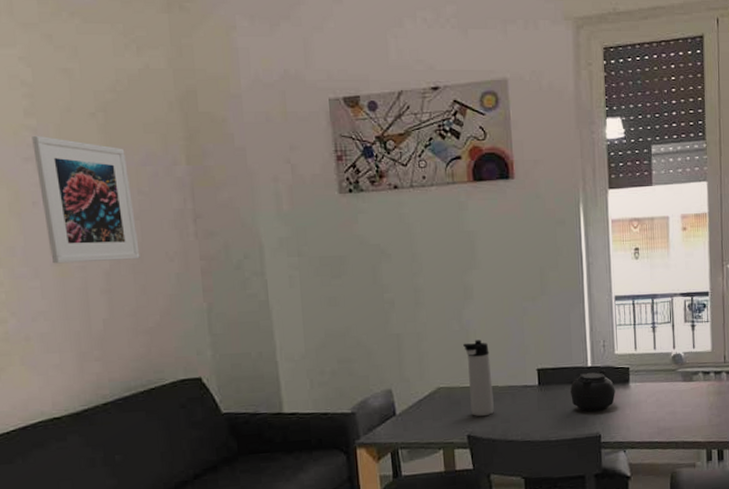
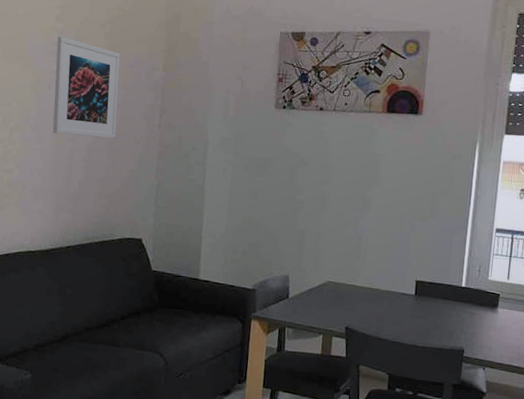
thermos bottle: present [463,339,494,417] -> none [352,246,377,314]
teapot: present [567,368,615,412] -> none [441,290,484,328]

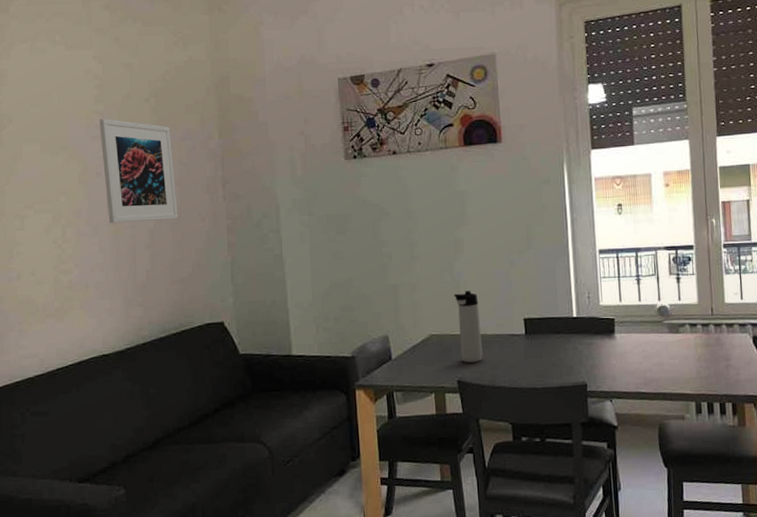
thermos bottle: none [352,246,377,314] -> present [454,290,483,363]

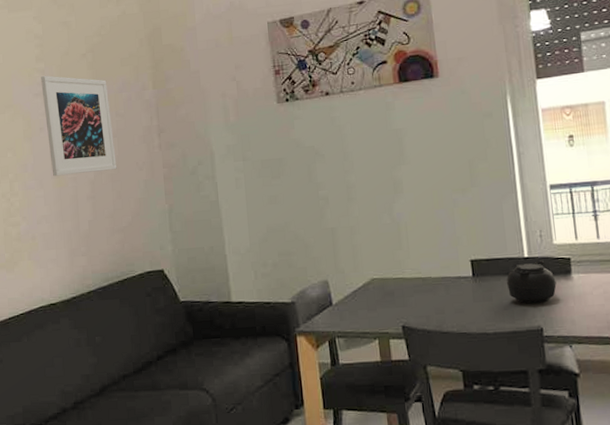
thermos bottle: present [454,290,483,363] -> none [395,232,428,308]
teapot: none [552,319,601,361] -> present [502,259,557,304]

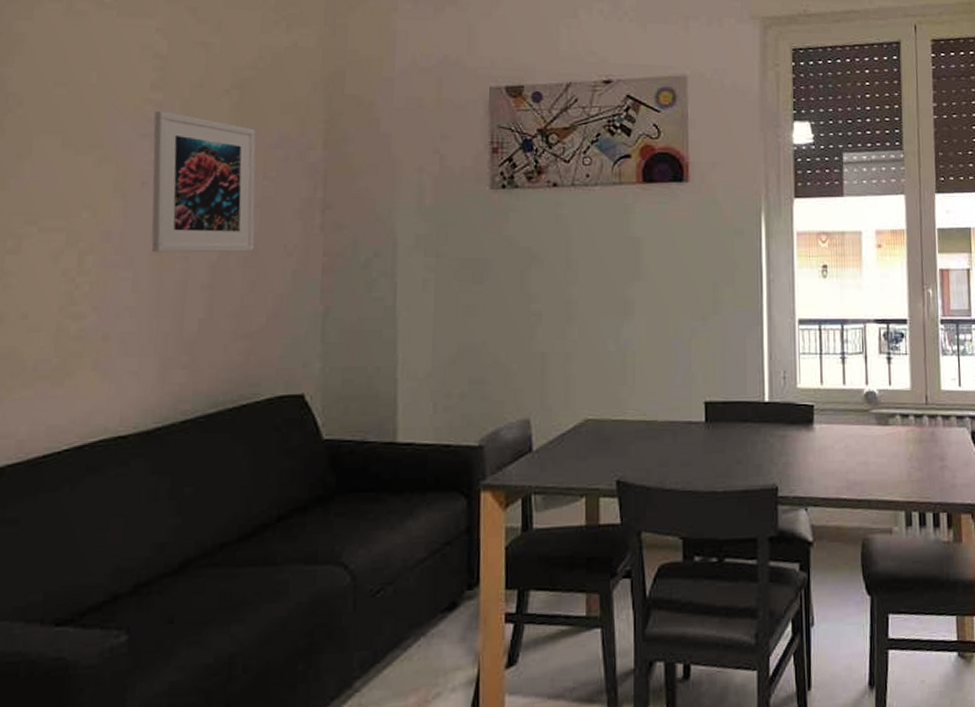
teapot: present [502,259,557,304] -> none [739,405,797,458]

